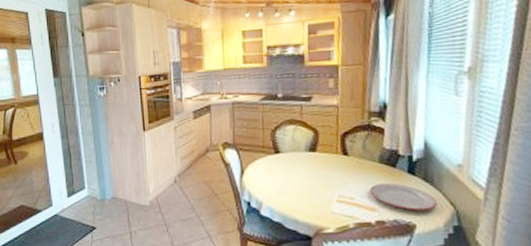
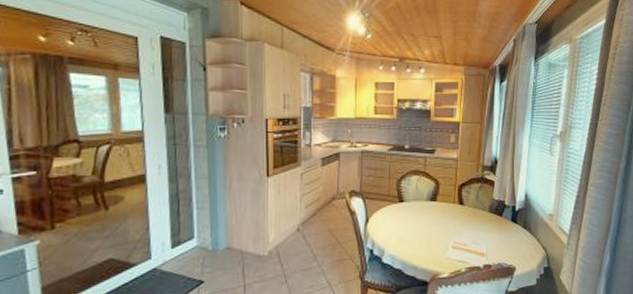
plate: present [369,182,437,211] -> none [480,230,533,255]

